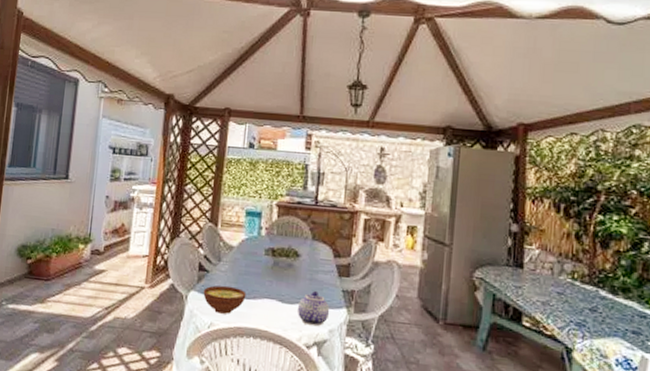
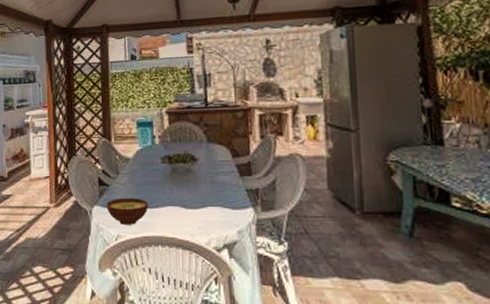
teapot: present [298,291,330,327] -> none [202,194,236,229]

